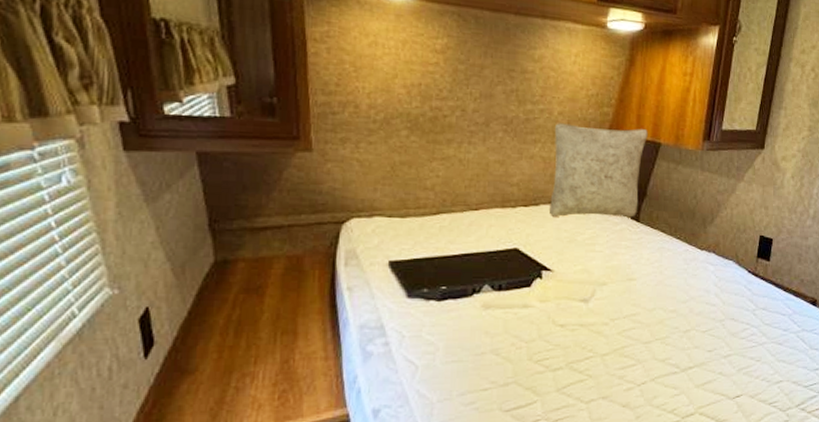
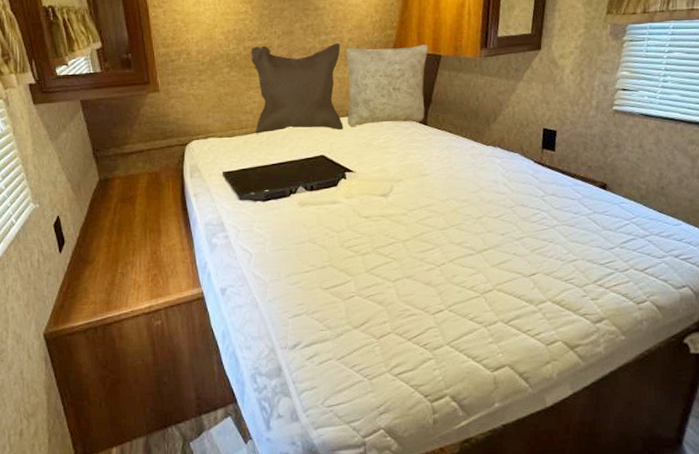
cushion: none [435,107,549,219] -> present [251,43,344,134]

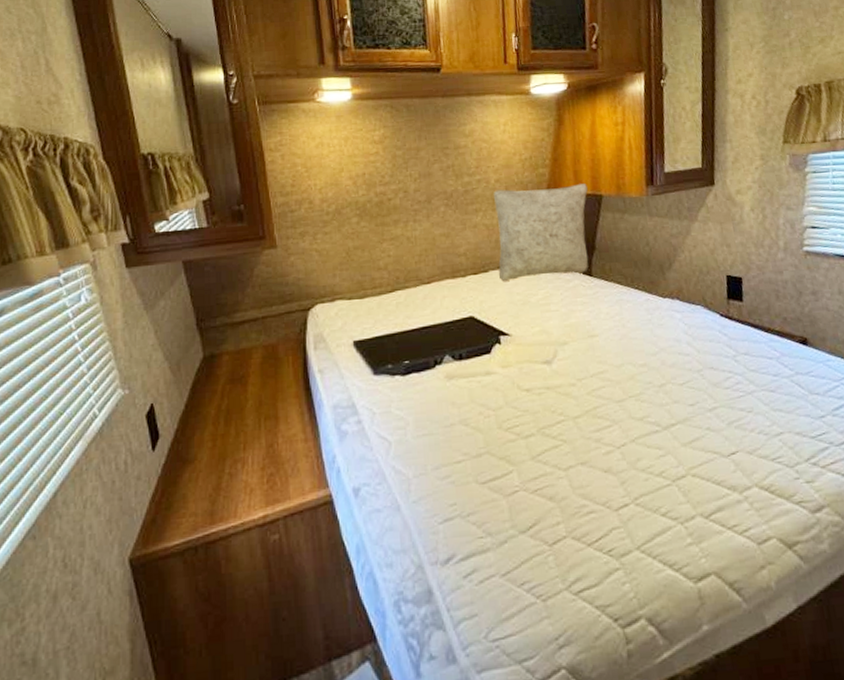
cushion: present [251,43,344,134] -> none [383,184,495,294]

